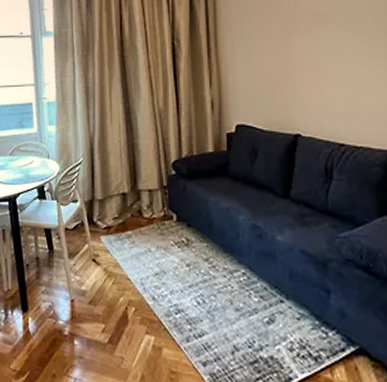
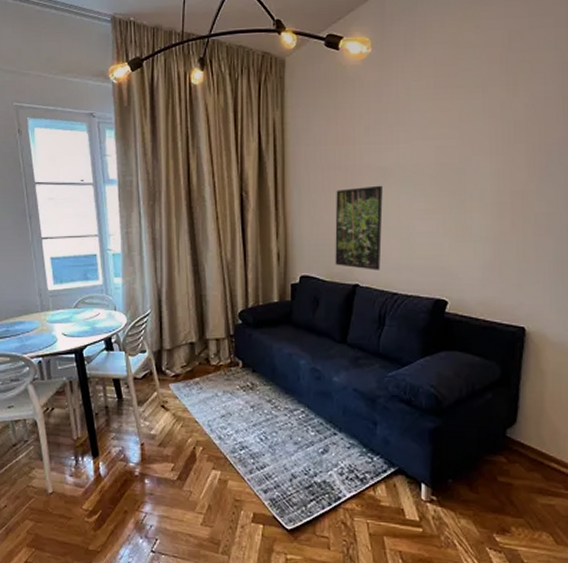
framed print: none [271,30,324,119] -> present [335,185,383,270]

